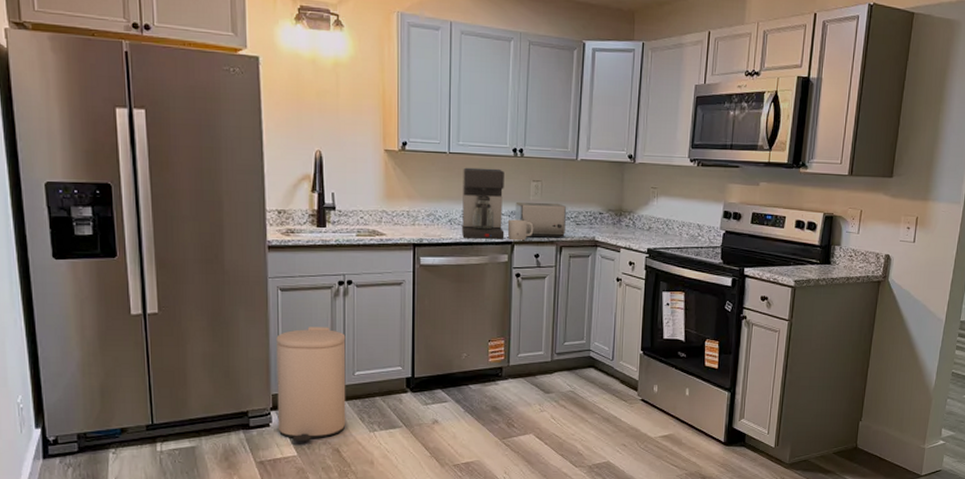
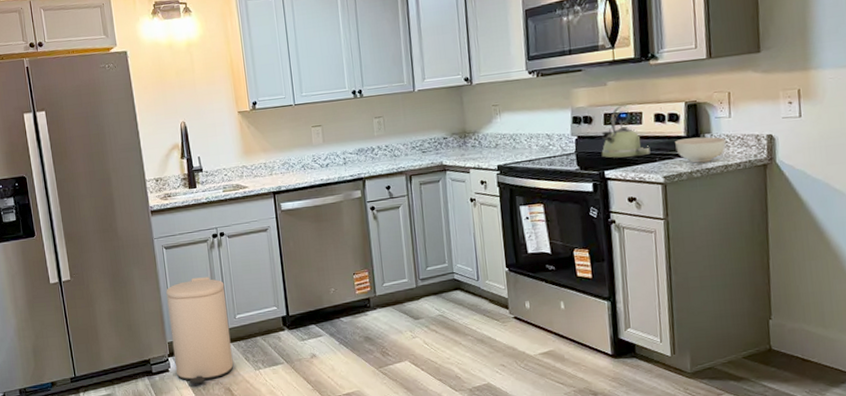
coffee maker: present [461,167,505,240] -> none [309,111,355,182]
mug: present [507,219,534,241] -> none [356,155,382,177]
toaster: present [515,201,567,238] -> none [361,134,413,171]
kettle: none [743,207,787,259] -> present [600,105,651,159]
bowl: none [809,247,853,272] -> present [675,136,727,163]

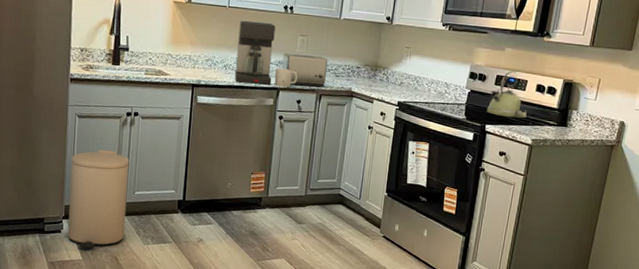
coffee maker: none [309,111,355,182] -> present [234,20,275,86]
mug: none [356,155,382,177] -> present [274,68,298,88]
toaster: none [361,134,413,171] -> present [282,53,329,87]
bowl: present [675,136,727,163] -> none [547,110,589,134]

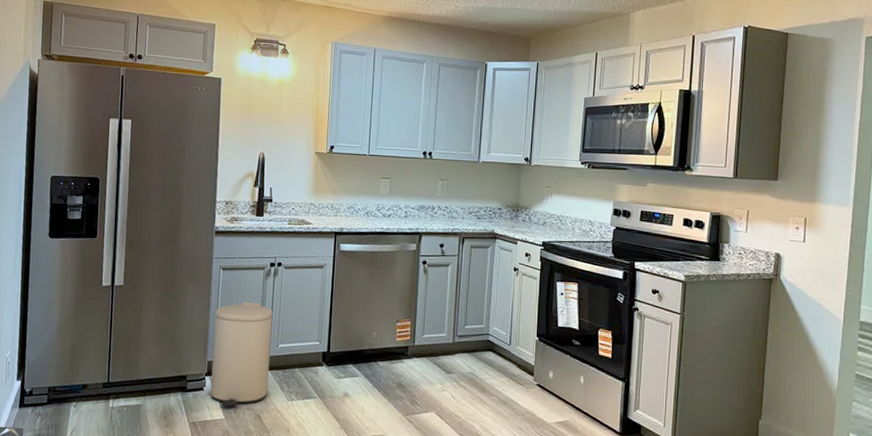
coffee maker: present [234,20,275,86] -> none [376,167,415,231]
mug: present [274,68,298,88] -> none [416,212,440,232]
toaster: present [282,53,329,87] -> none [423,197,469,230]
kettle: present [485,71,527,119] -> none [633,206,676,254]

